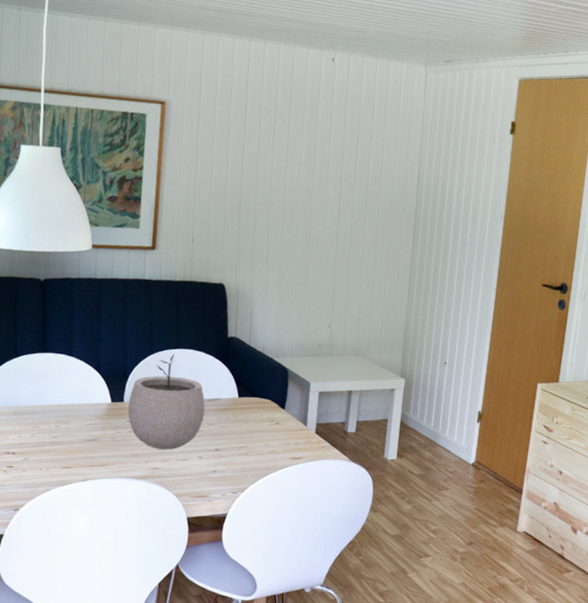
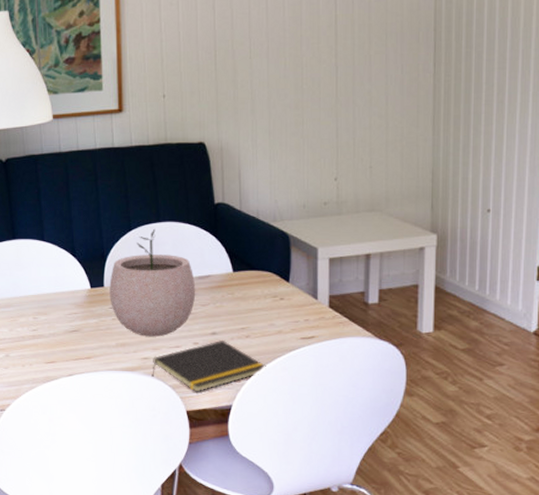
notepad: none [159,456,260,501] -> present [152,341,266,392]

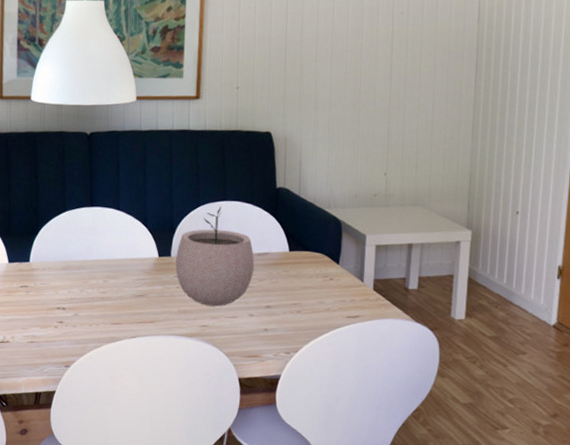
notepad: present [152,341,266,392] -> none [209,314,314,361]

